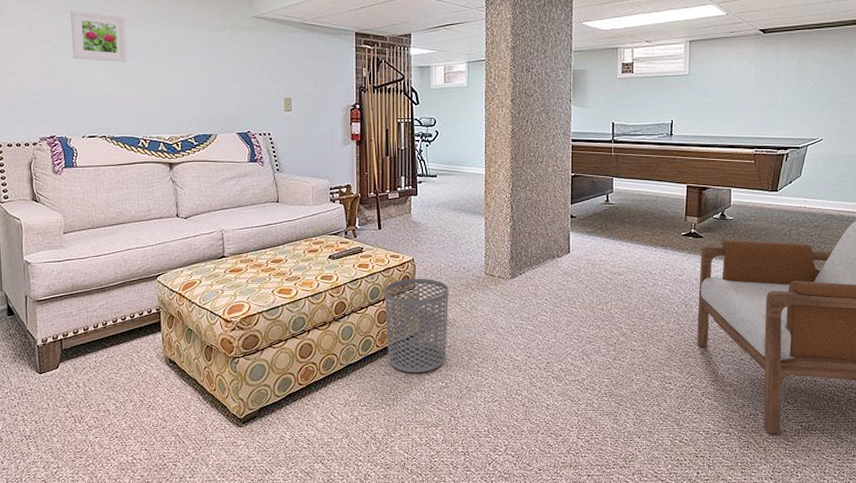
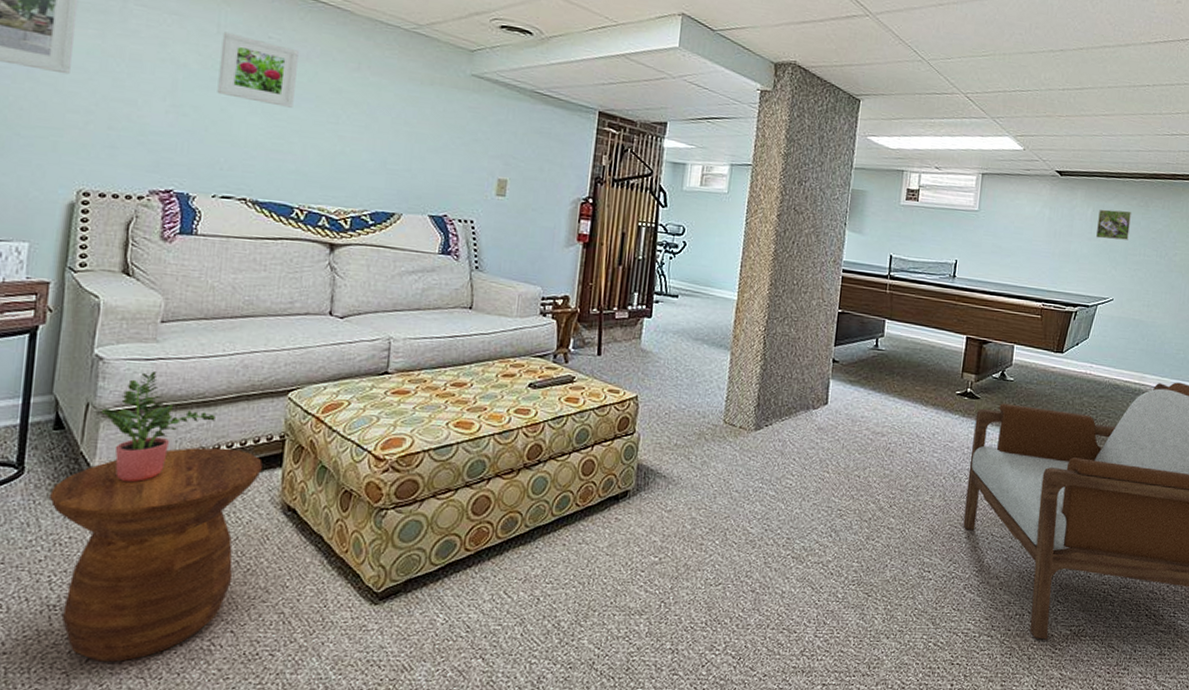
side table: none [13,320,148,473] -> present [50,447,262,662]
potted plant: none [35,269,111,349] -> present [101,371,215,483]
waste bin: present [384,278,448,373] -> none [589,420,677,543]
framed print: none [802,57,835,86] -> present [1096,209,1131,240]

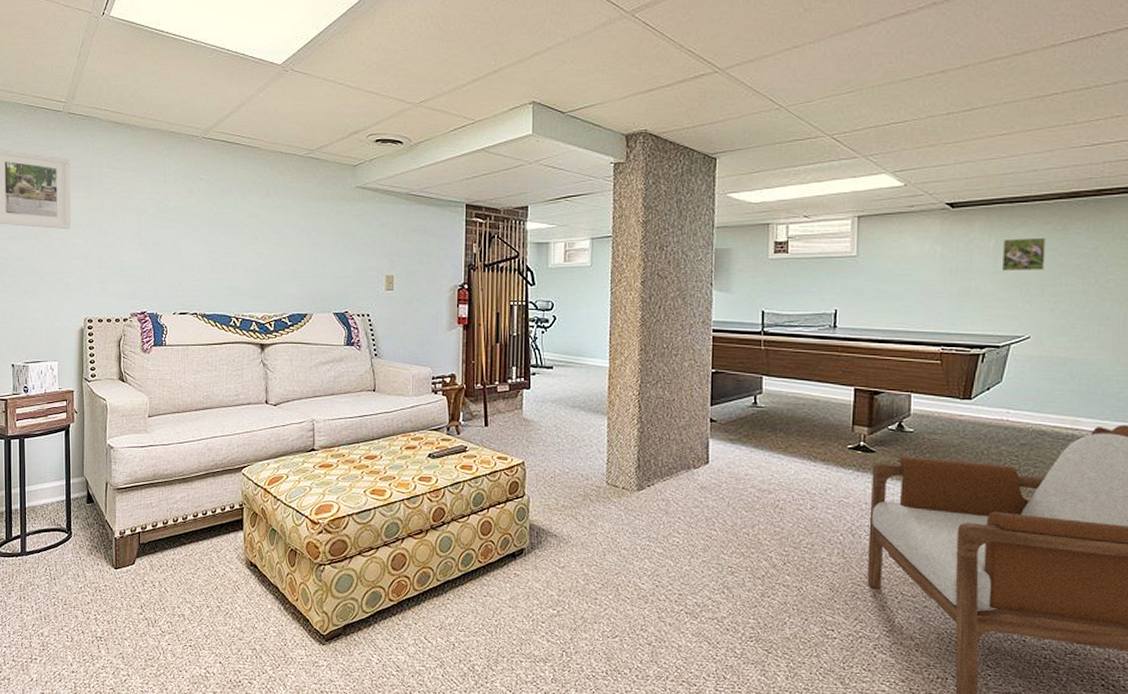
side table: present [50,447,262,662] -> none [90,515,229,682]
potted plant: present [101,371,215,483] -> none [116,456,192,543]
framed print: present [217,31,299,108] -> none [168,179,223,235]

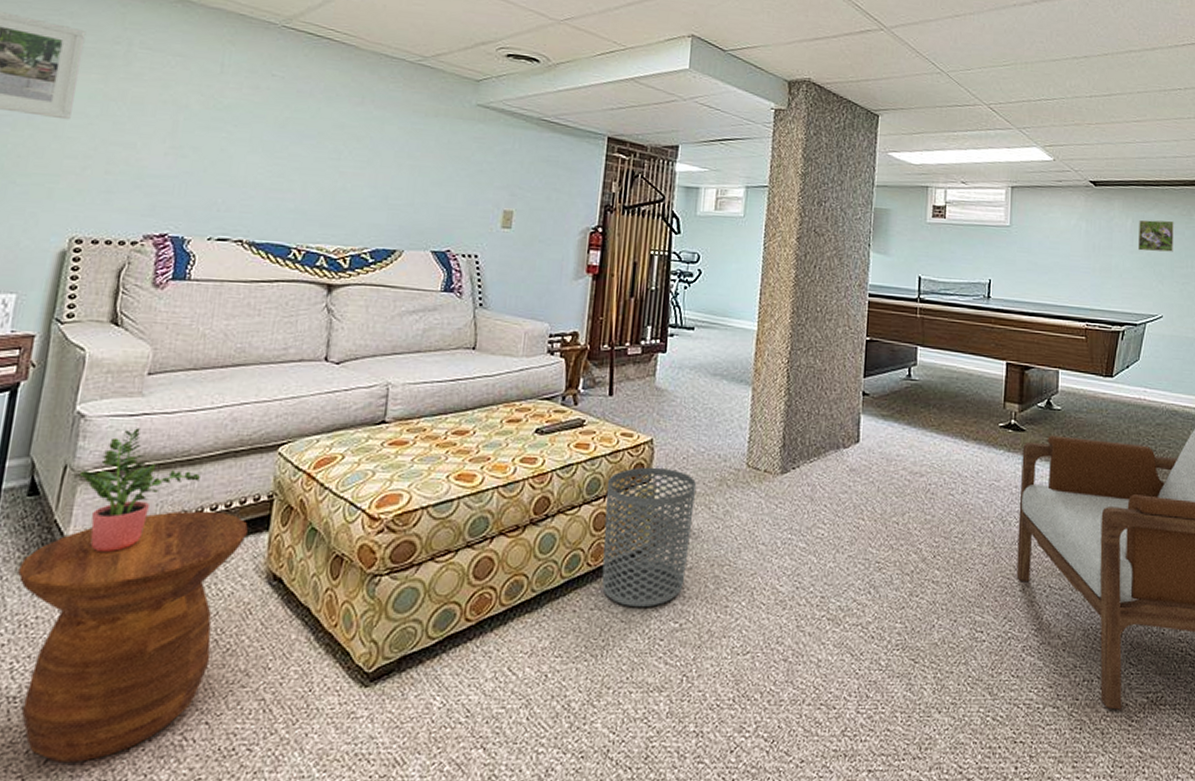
side table: none [90,515,229,682] -> present [18,510,248,762]
potted plant: none [116,456,192,543] -> present [79,428,200,553]
waste bin: none [489,484,563,596] -> present [601,467,696,607]

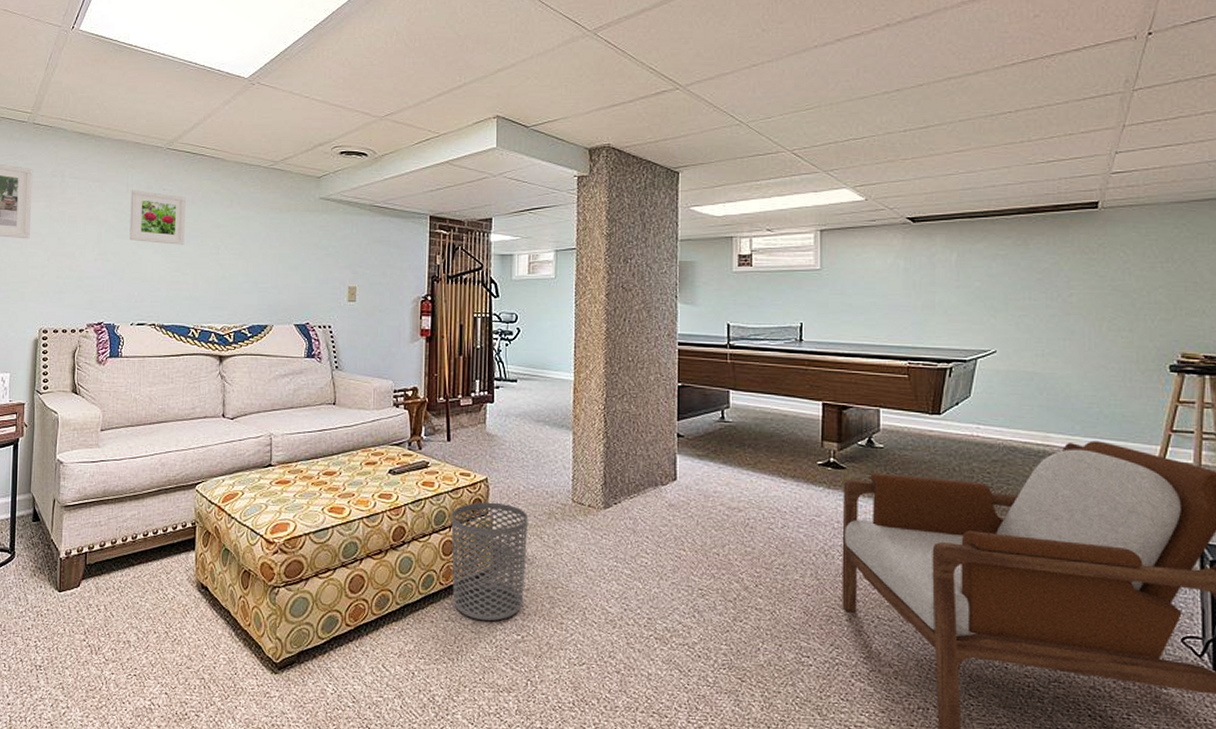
side table: present [18,510,248,762] -> none [33,534,180,716]
potted plant: present [79,428,200,553] -> none [63,471,143,564]
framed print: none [218,71,302,145] -> present [129,190,186,245]
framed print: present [1138,219,1174,252] -> none [965,252,1007,286]

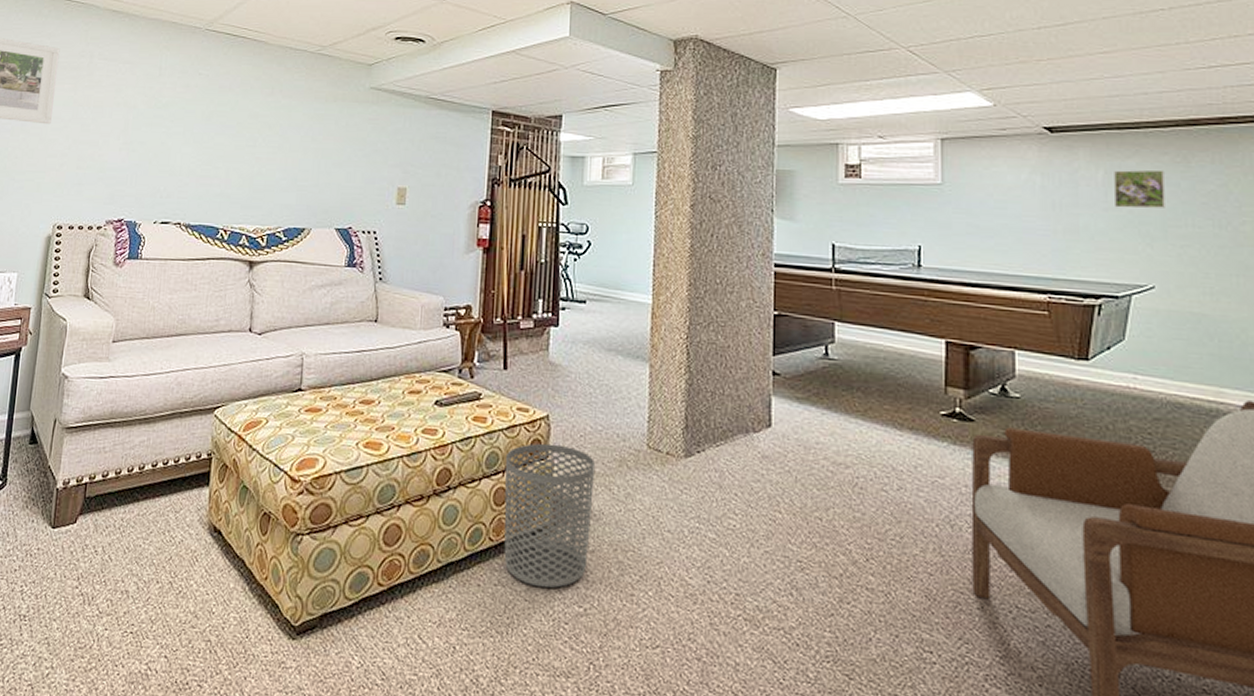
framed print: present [129,190,186,245] -> none [159,73,223,136]
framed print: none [965,252,1007,286] -> present [1114,169,1165,209]

